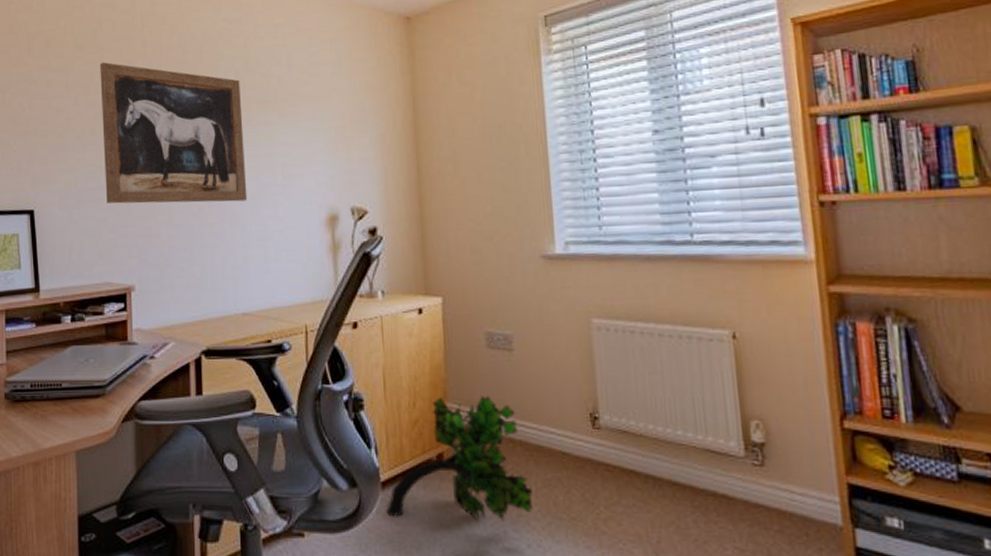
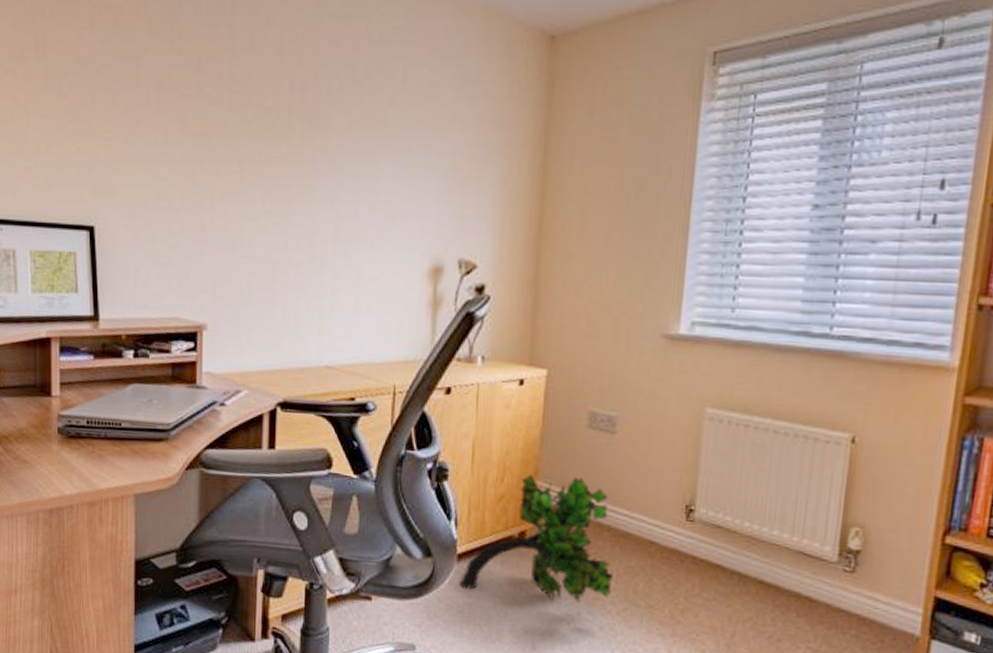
wall art: present [100,62,248,204] -> none [177,53,344,240]

